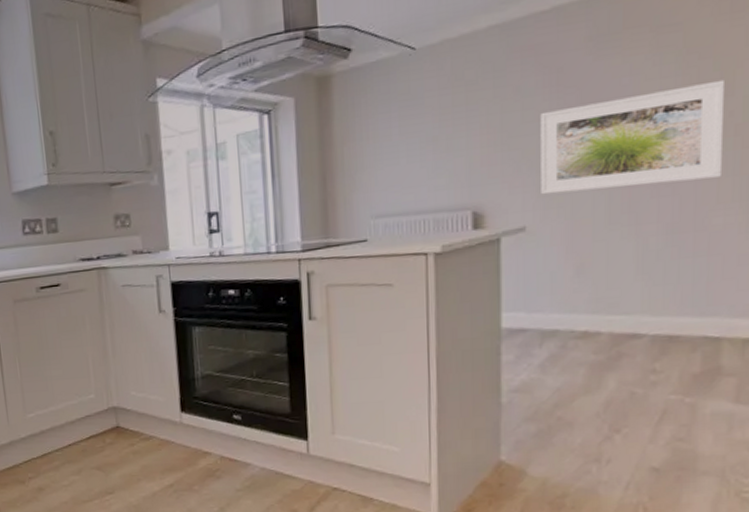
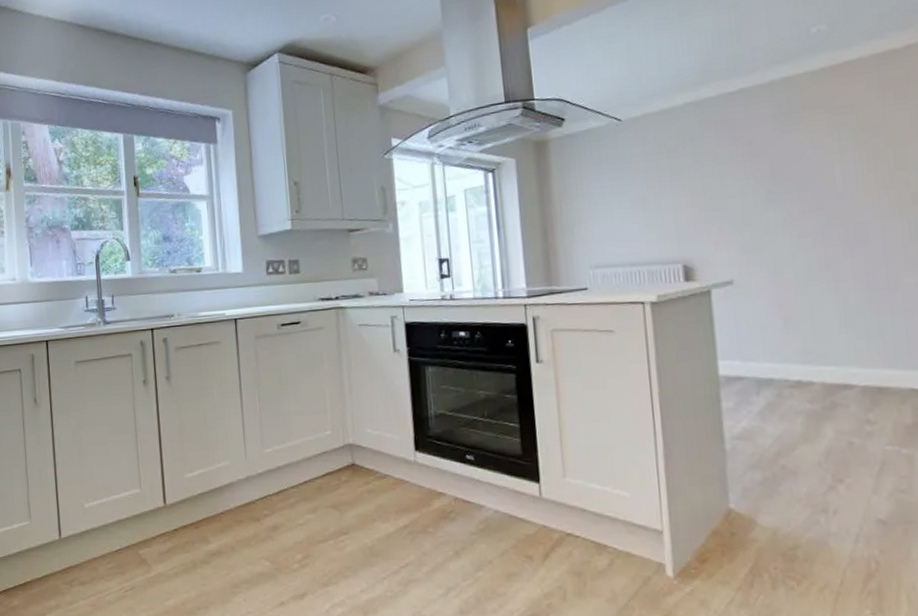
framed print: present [540,79,726,195] -> none [737,154,908,252]

